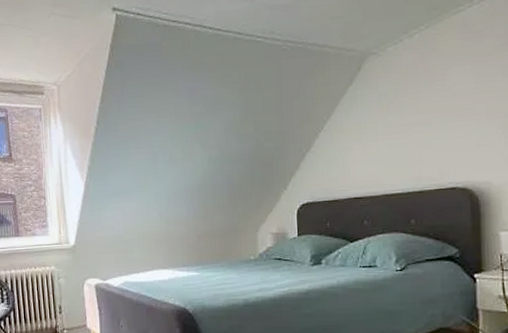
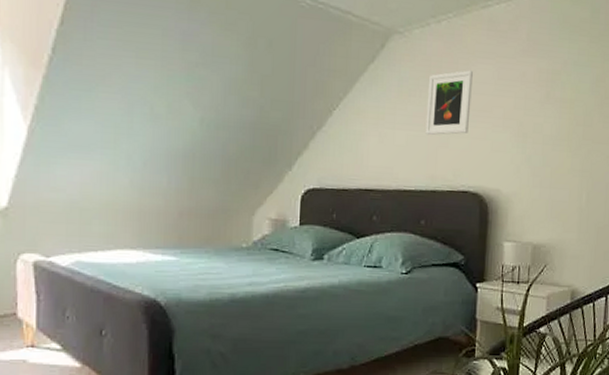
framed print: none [406,74,452,141] -> present [425,70,473,136]

